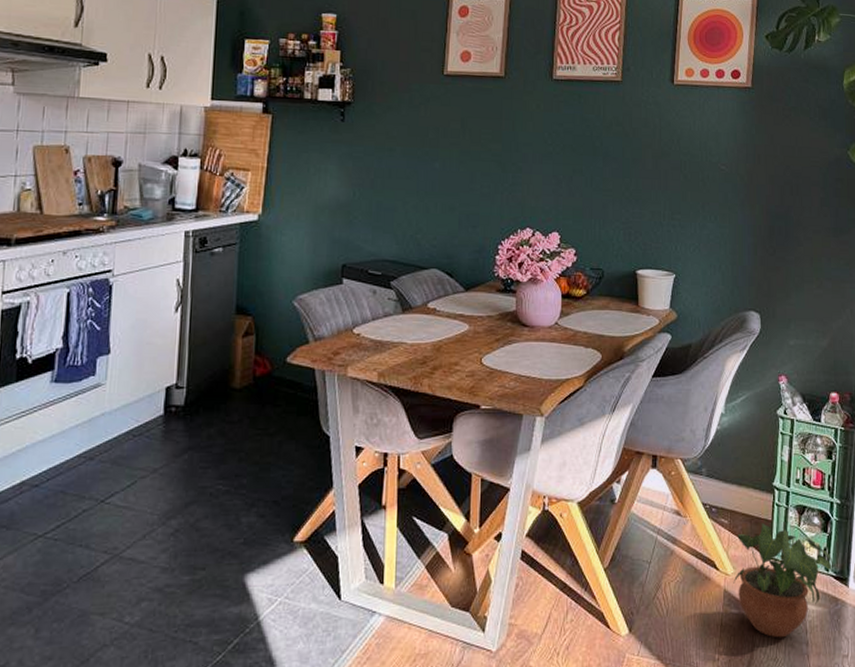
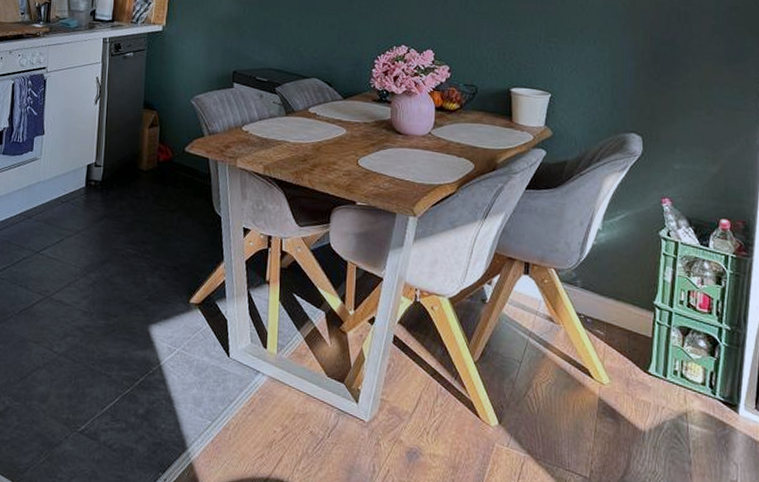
potted plant: present [733,522,834,638] -> none [609,338,722,453]

